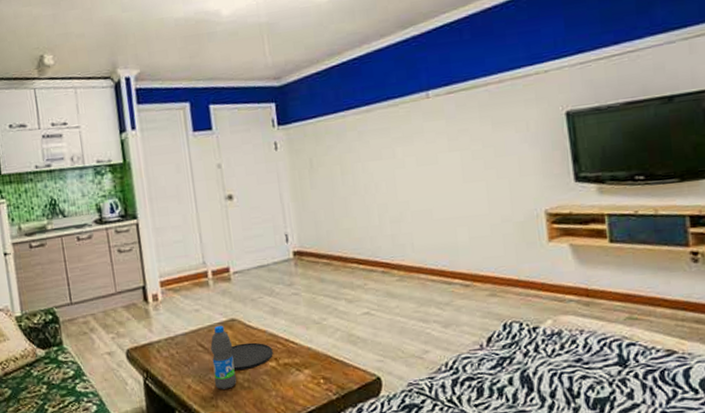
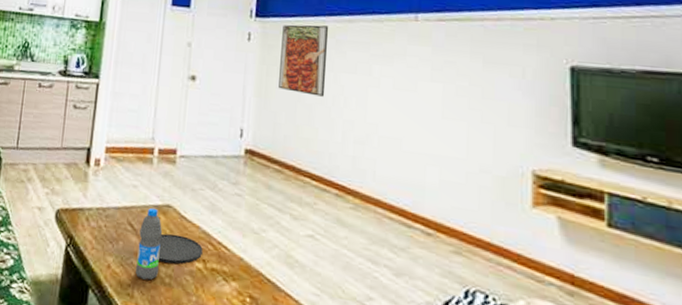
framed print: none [306,120,357,190] -> present [278,24,329,97]

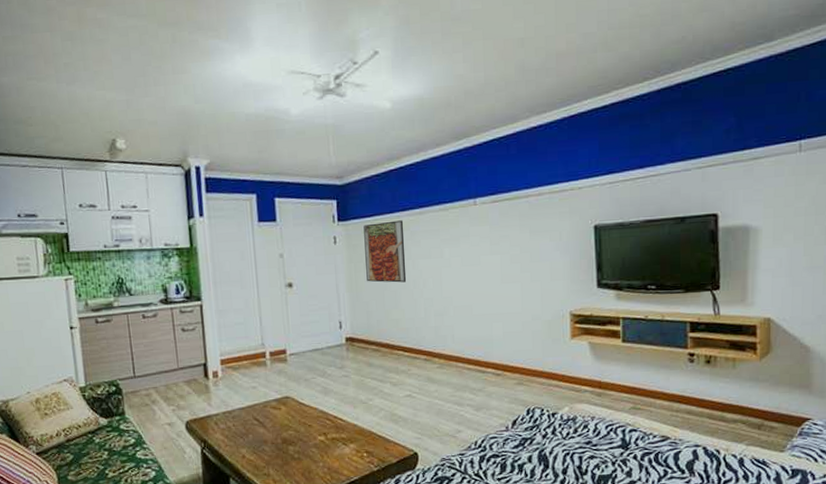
water bottle: present [135,207,163,281] -> none [265,401,288,460]
plate: present [158,233,203,265] -> none [283,418,323,444]

